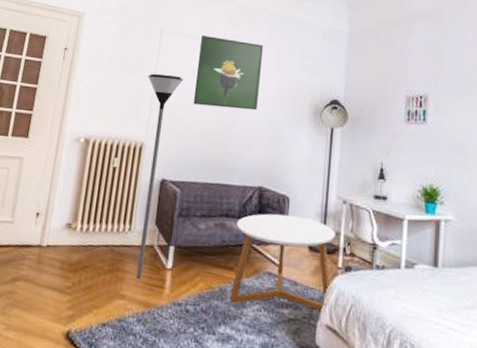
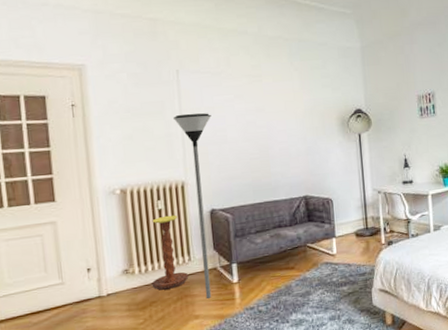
side table: none [88,175,130,257] -> present [151,215,189,290]
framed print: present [193,35,263,111] -> none [220,69,289,137]
coffee table: present [229,213,336,313] -> none [290,212,378,294]

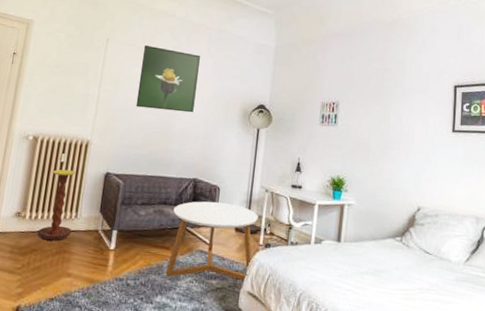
floor lamp: present [173,113,212,299] -> none [81,78,127,259]
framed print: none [220,69,289,137] -> present [136,45,200,113]
coffee table: none [290,212,378,294] -> present [165,201,258,282]

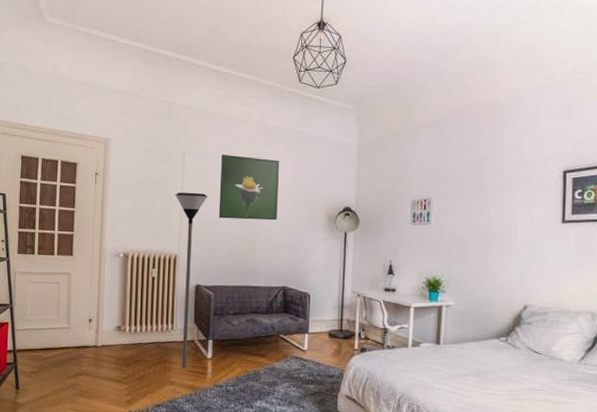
side table: present [37,169,76,241] -> none [138,283,170,352]
floor lamp: none [81,78,127,259] -> present [175,192,208,368]
coffee table: present [165,201,258,282] -> none [263,308,351,386]

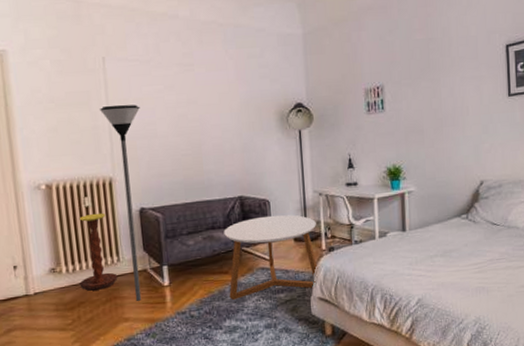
side table: none [138,283,170,352] -> present [79,213,118,291]
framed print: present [218,154,279,221] -> none [149,57,224,131]
coffee table: none [263,308,351,386] -> present [224,215,318,300]

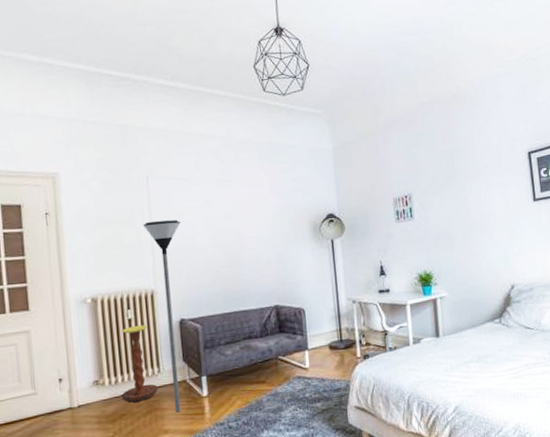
coffee table: present [224,215,318,300] -> none [260,323,354,410]

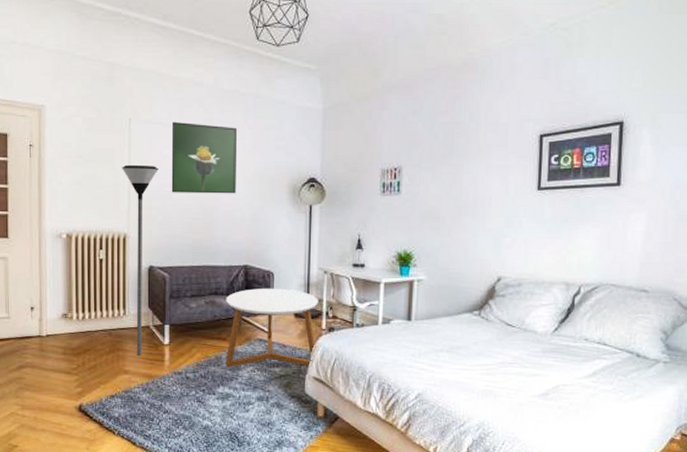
side table: present [121,324,159,403] -> none [87,266,123,340]
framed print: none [190,174,259,244] -> present [171,121,237,194]
coffee table: none [260,323,354,410] -> present [225,288,318,367]

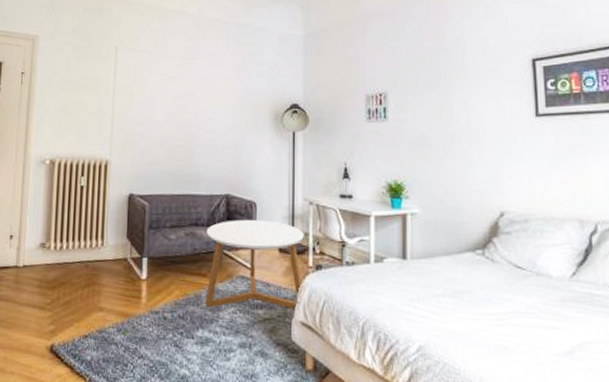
floor lamp: present [122,164,159,356] -> none [107,91,142,291]
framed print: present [171,121,237,194] -> none [154,49,219,120]

